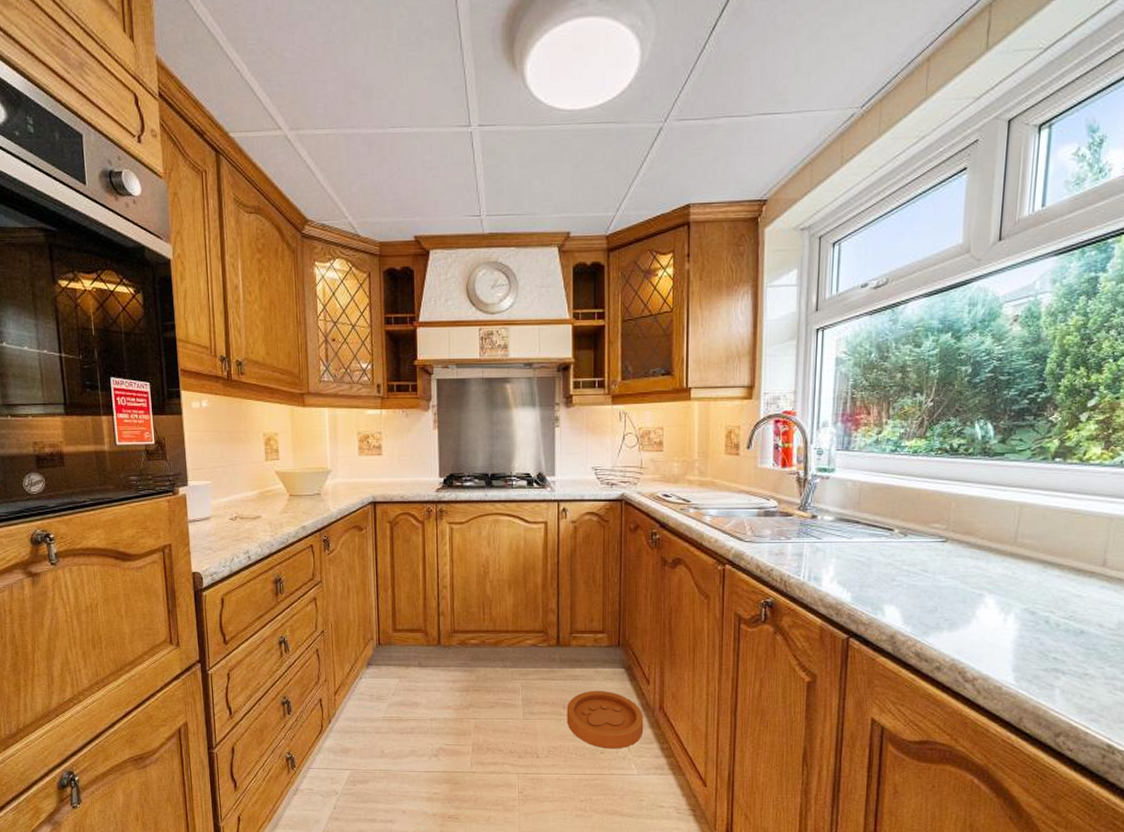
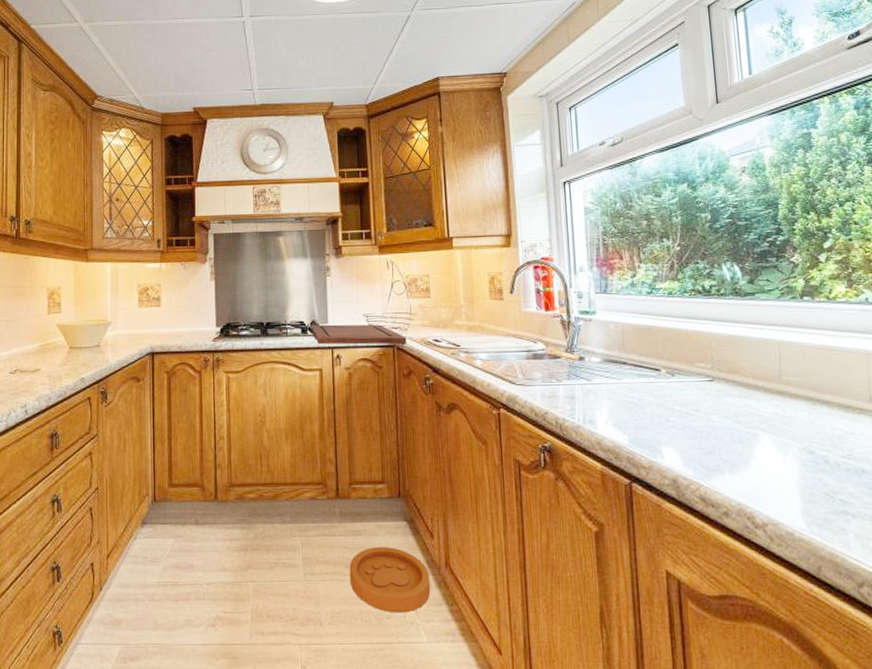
cutting board: none [537,477,635,499] -> present [311,324,407,345]

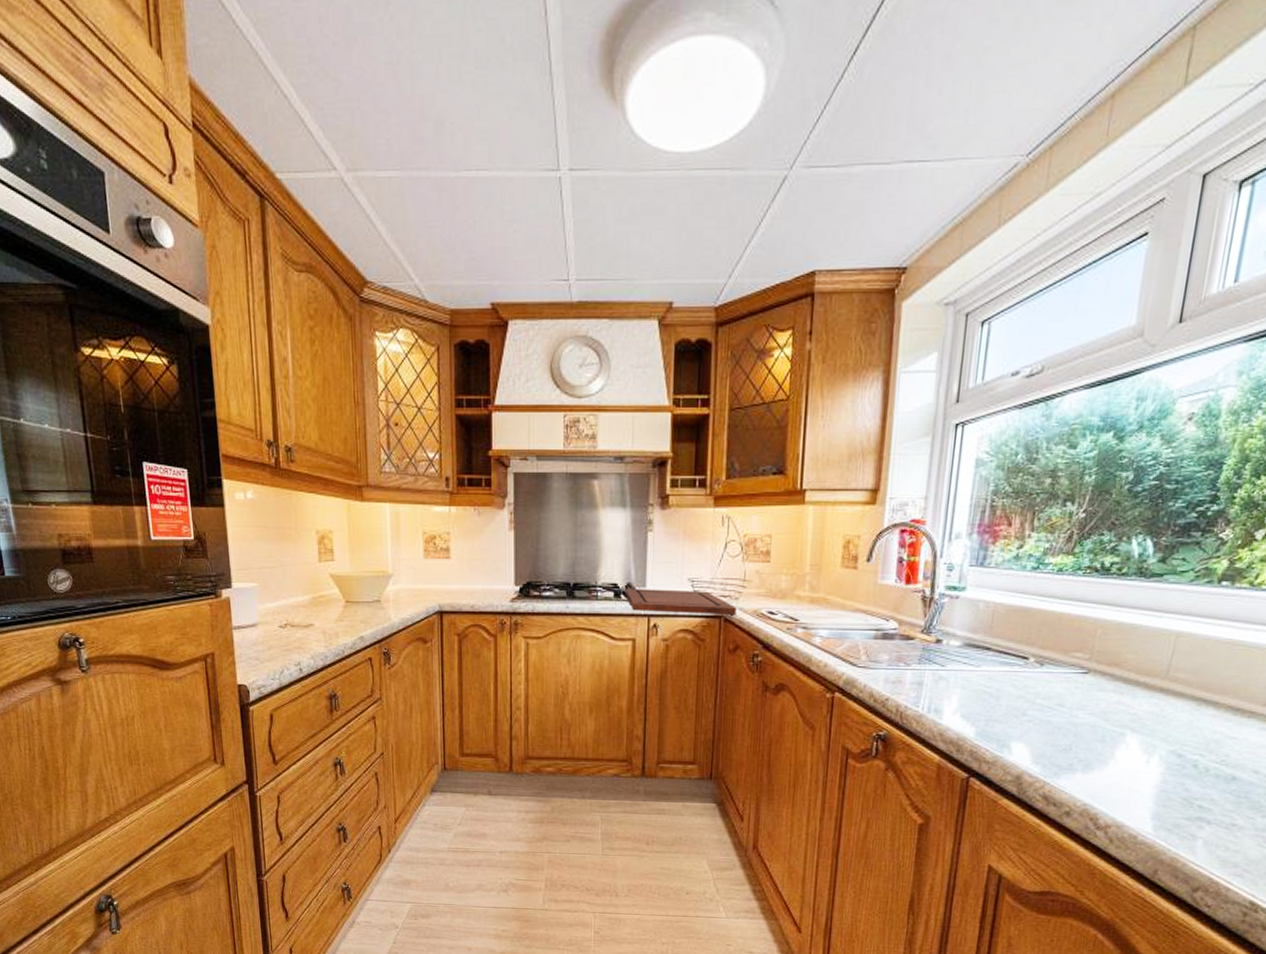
pet bowl: present [349,546,431,613] -> none [650,826,735,890]

